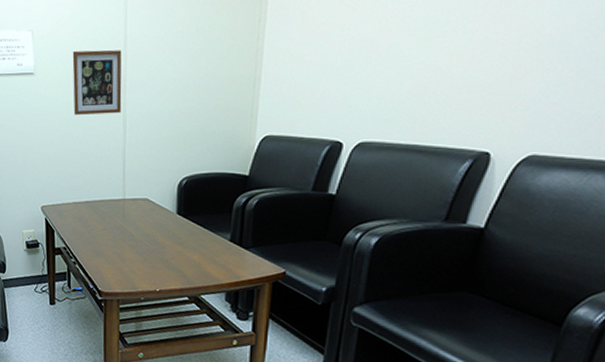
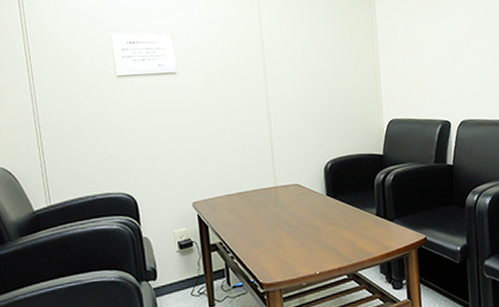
picture frame: present [72,49,122,115] -> none [213,50,265,110]

